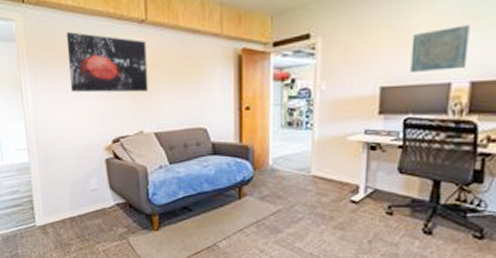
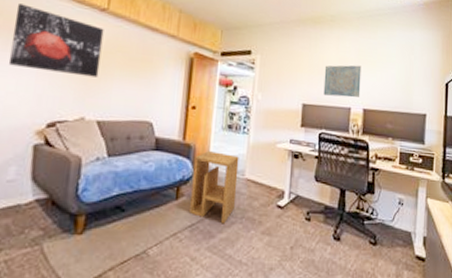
side table: none [254,151,303,220] -> present [190,151,239,224]

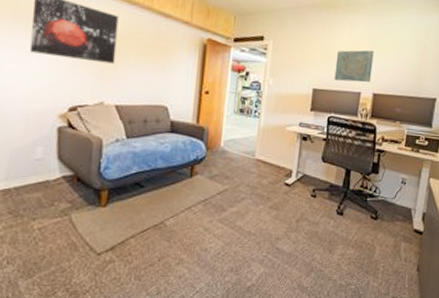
side table: present [190,151,239,224] -> none [203,133,250,200]

